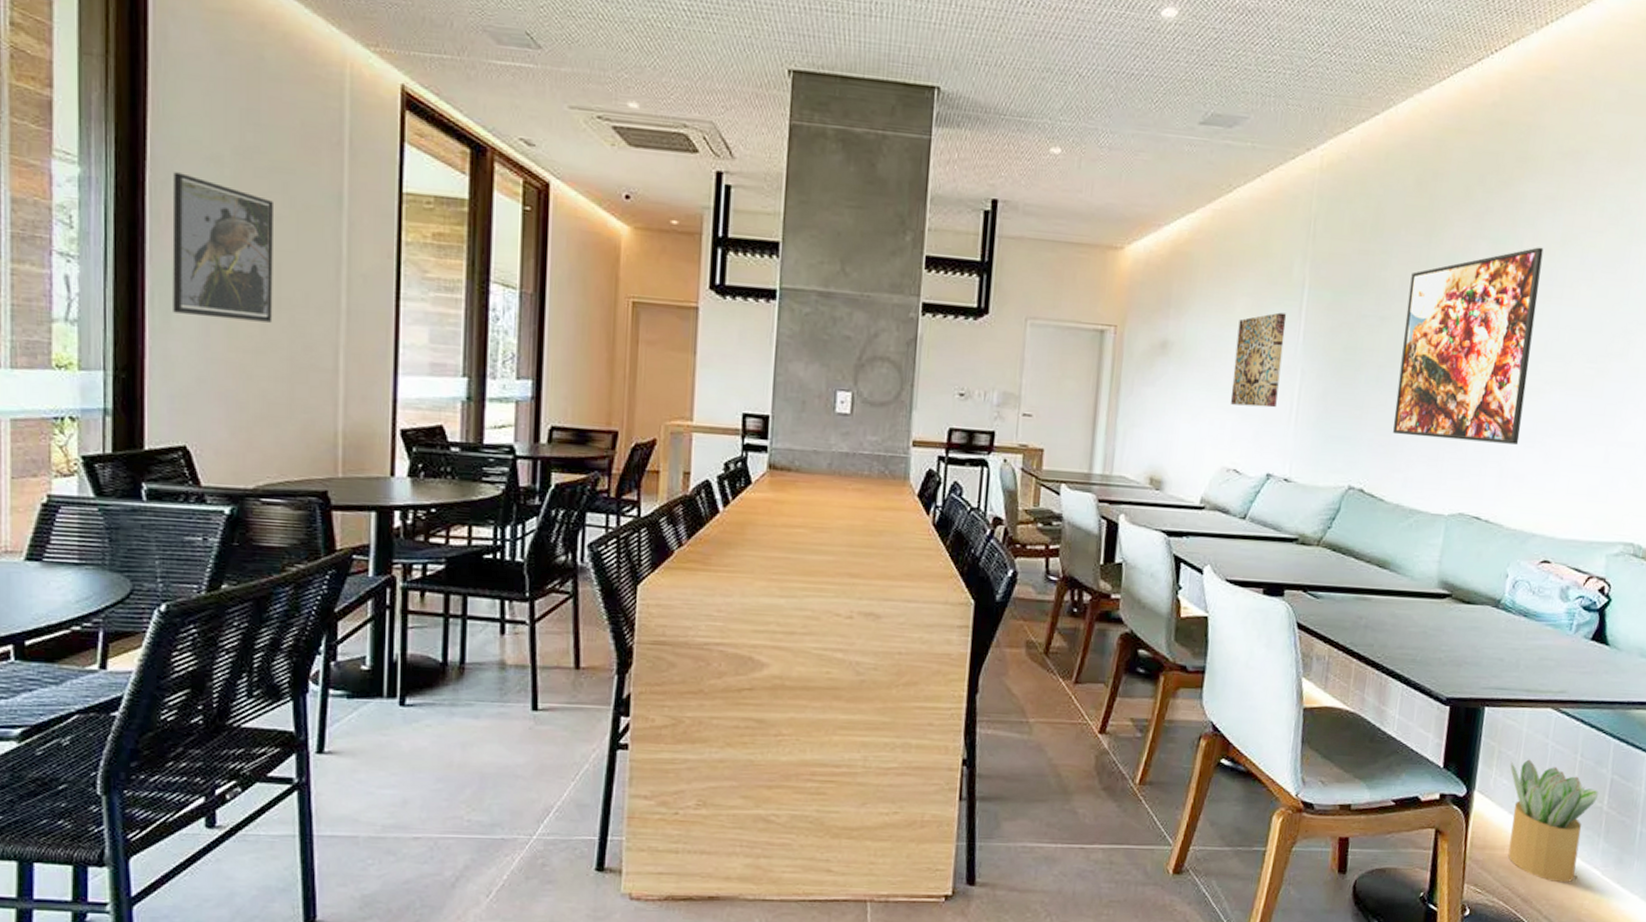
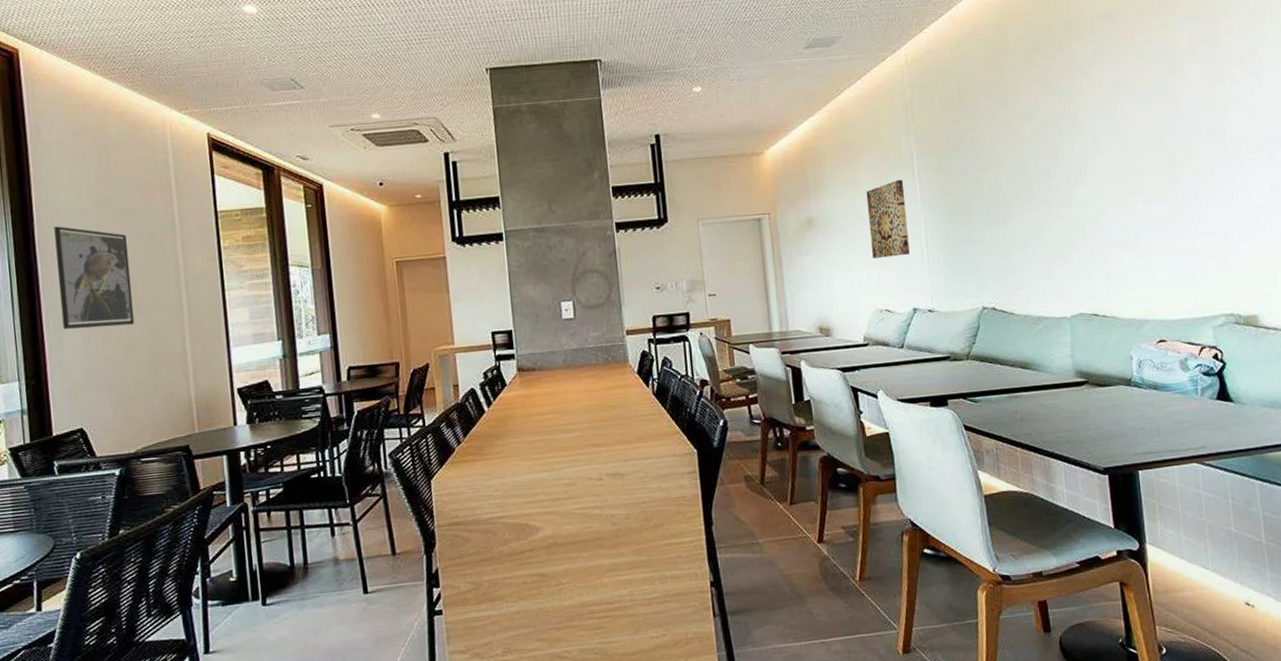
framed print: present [1393,247,1544,445] -> none [997,91,1116,259]
potted plant: present [1508,759,1599,883] -> none [1171,509,1256,613]

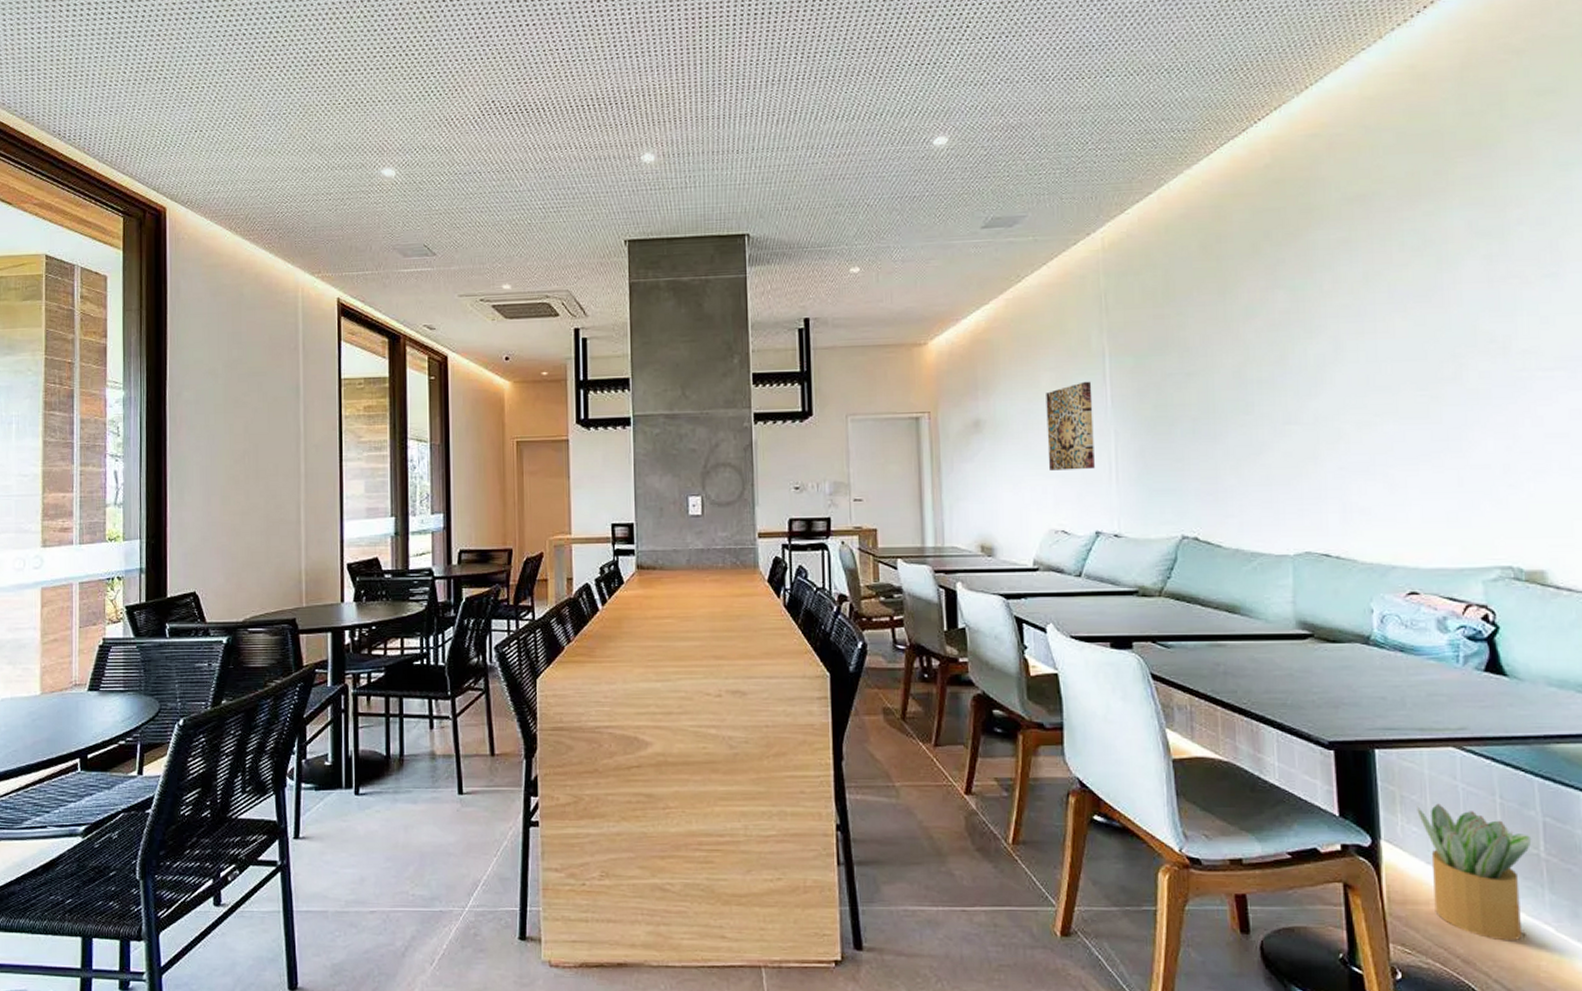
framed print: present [54,226,135,329] -> none [184,386,253,491]
potted plant: none [1171,509,1256,613] -> present [1417,803,1532,941]

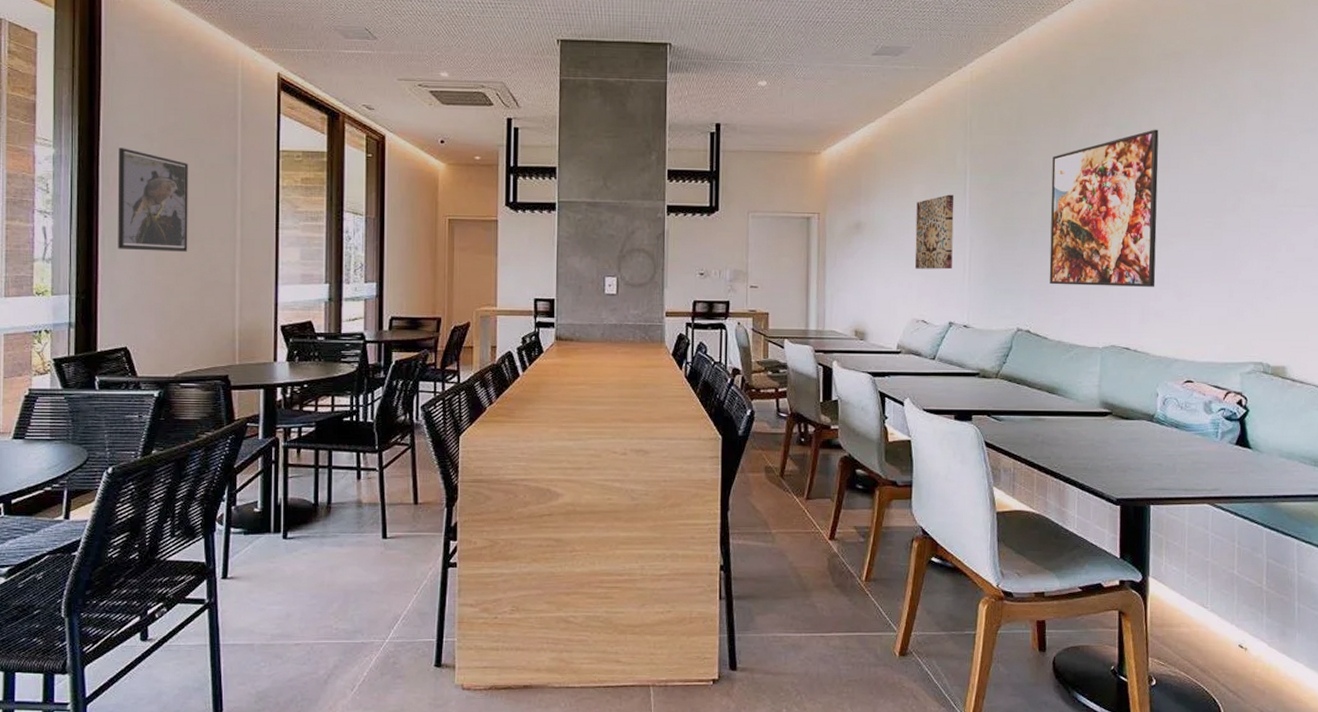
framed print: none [184,386,253,491] -> present [117,148,188,252]
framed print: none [1211,288,1358,482] -> present [1049,129,1159,287]
potted plant: present [1417,803,1532,941] -> none [1177,548,1258,654]

